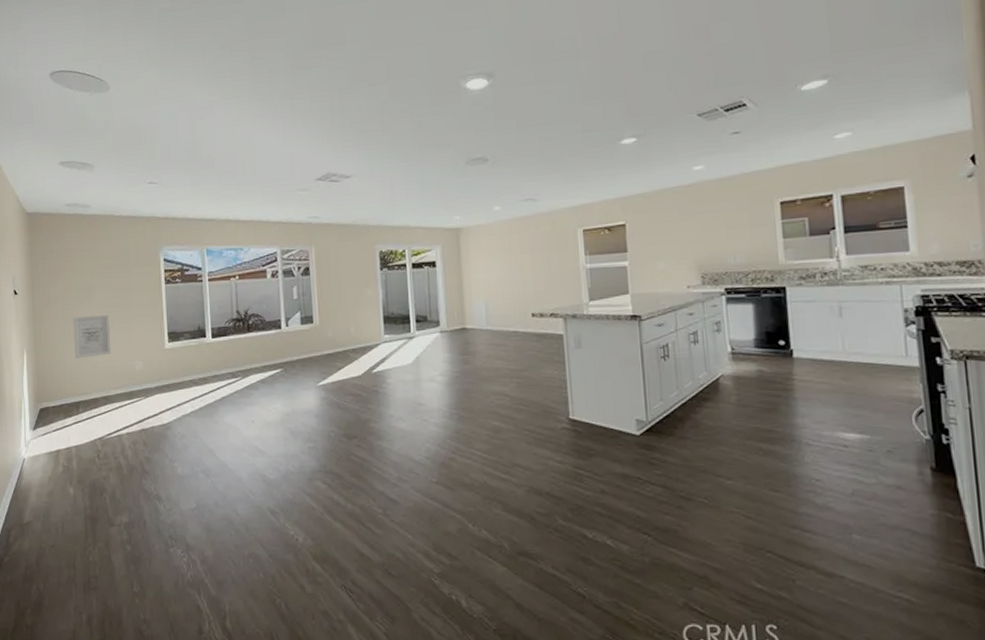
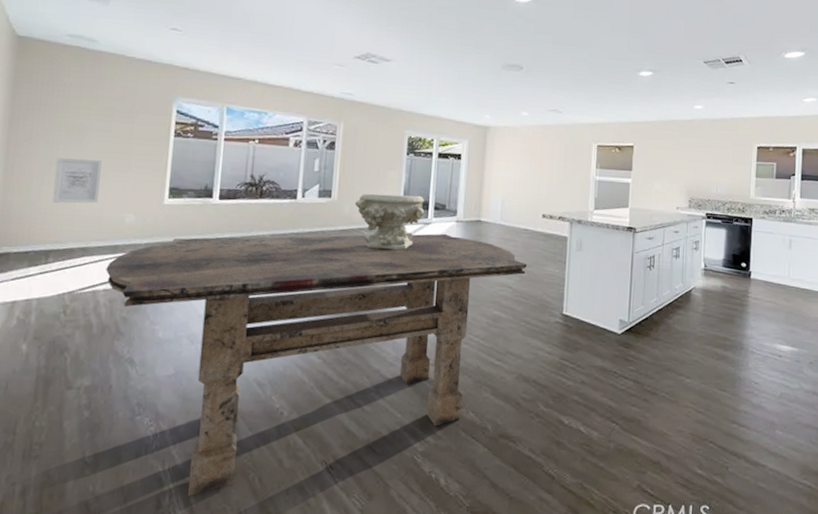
dining table: none [126,346,523,623] -> present [106,233,528,497]
decorative bowl: none [337,310,407,369] -> present [355,193,425,251]

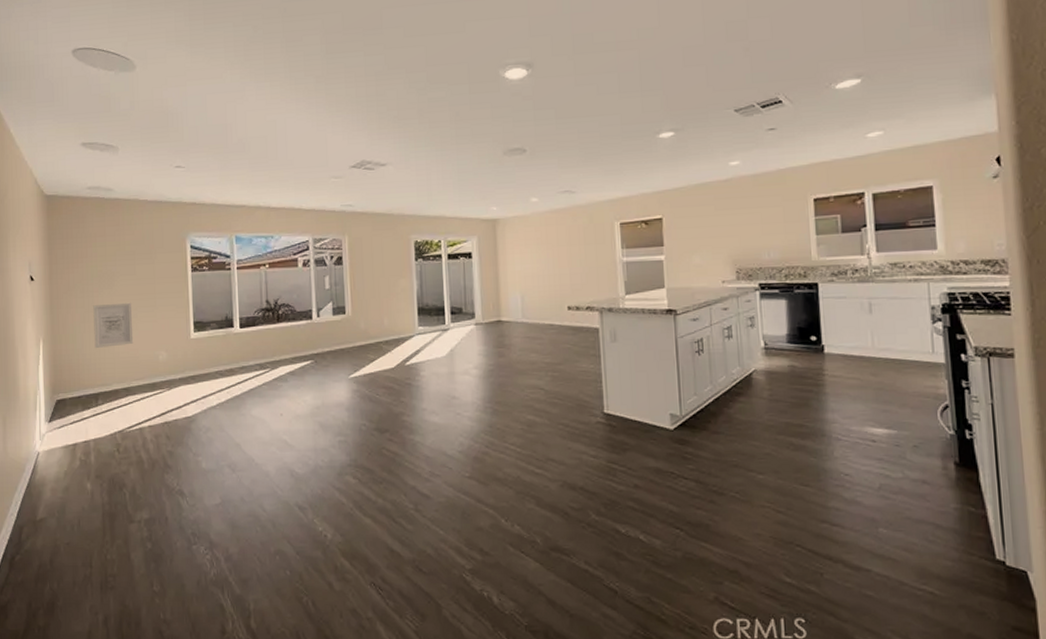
dining table: present [106,233,528,497] -> none [148,338,558,622]
decorative bowl: present [355,193,425,251] -> none [370,301,441,361]

